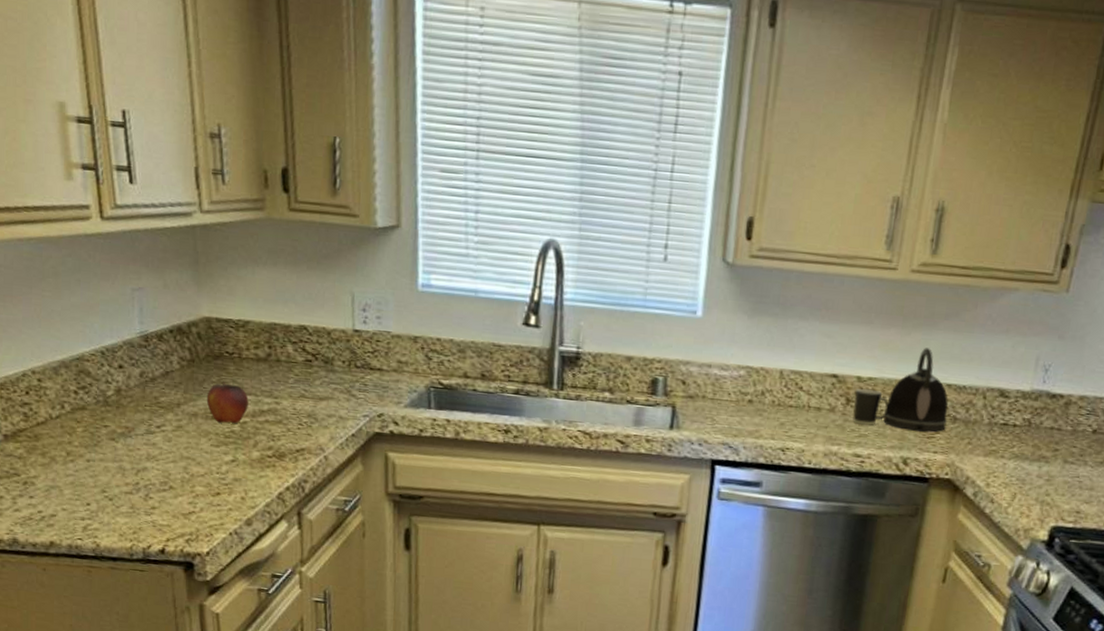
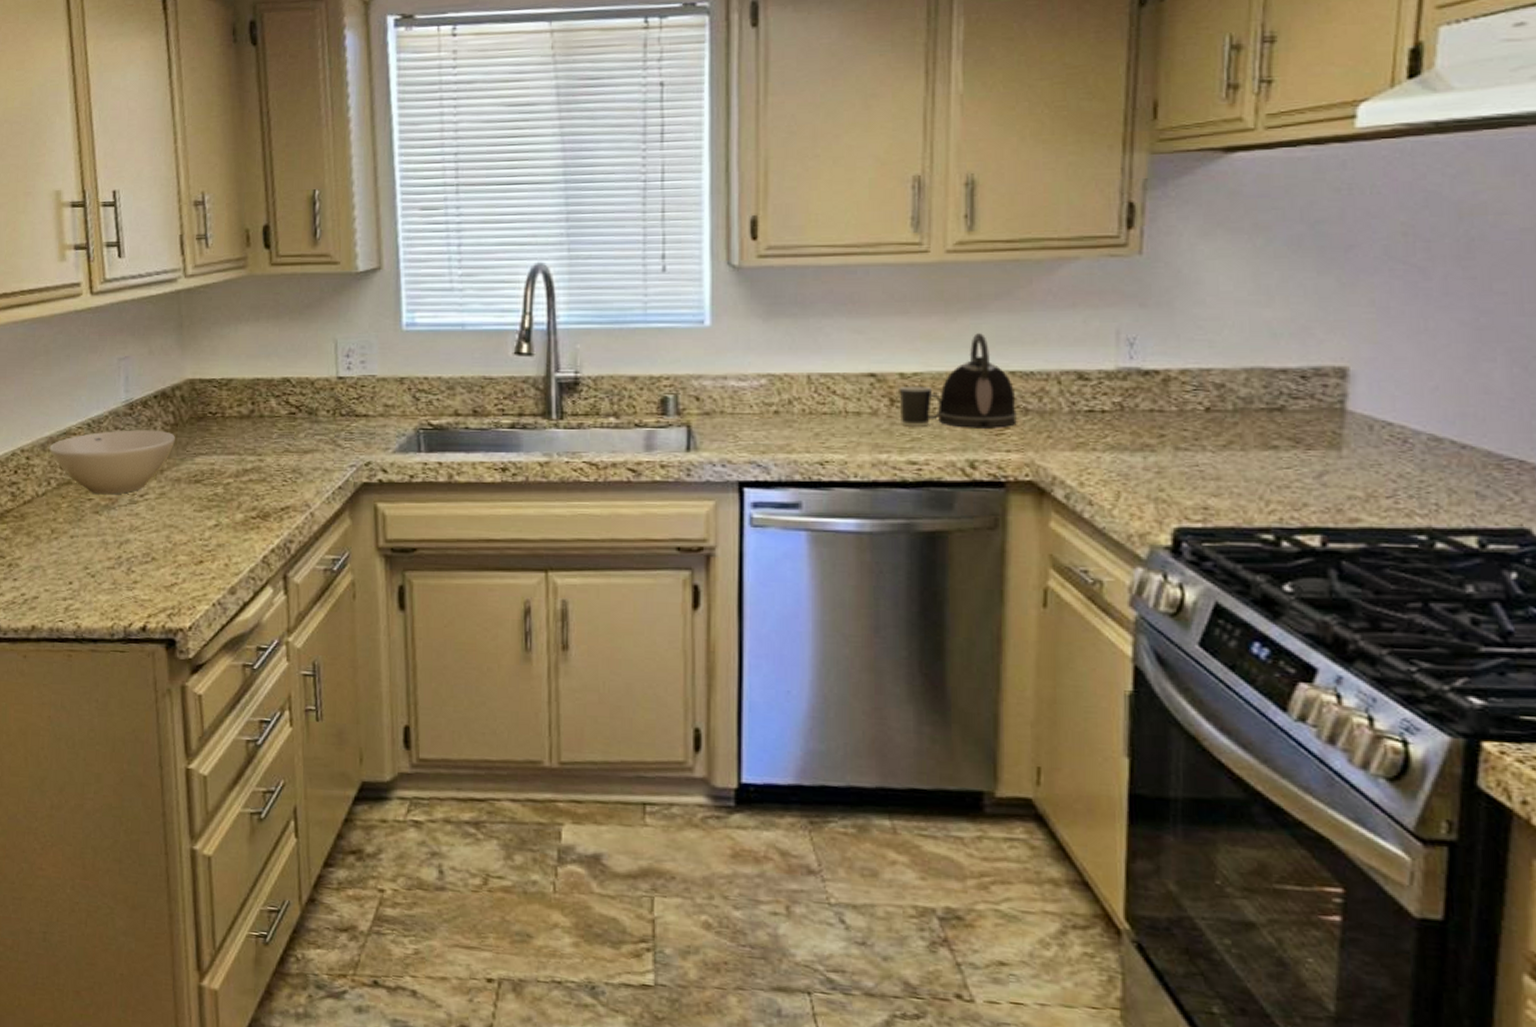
bowl: none [62,360,193,424] -> present [49,430,176,495]
fruit: present [206,381,249,424] -> none [189,443,232,486]

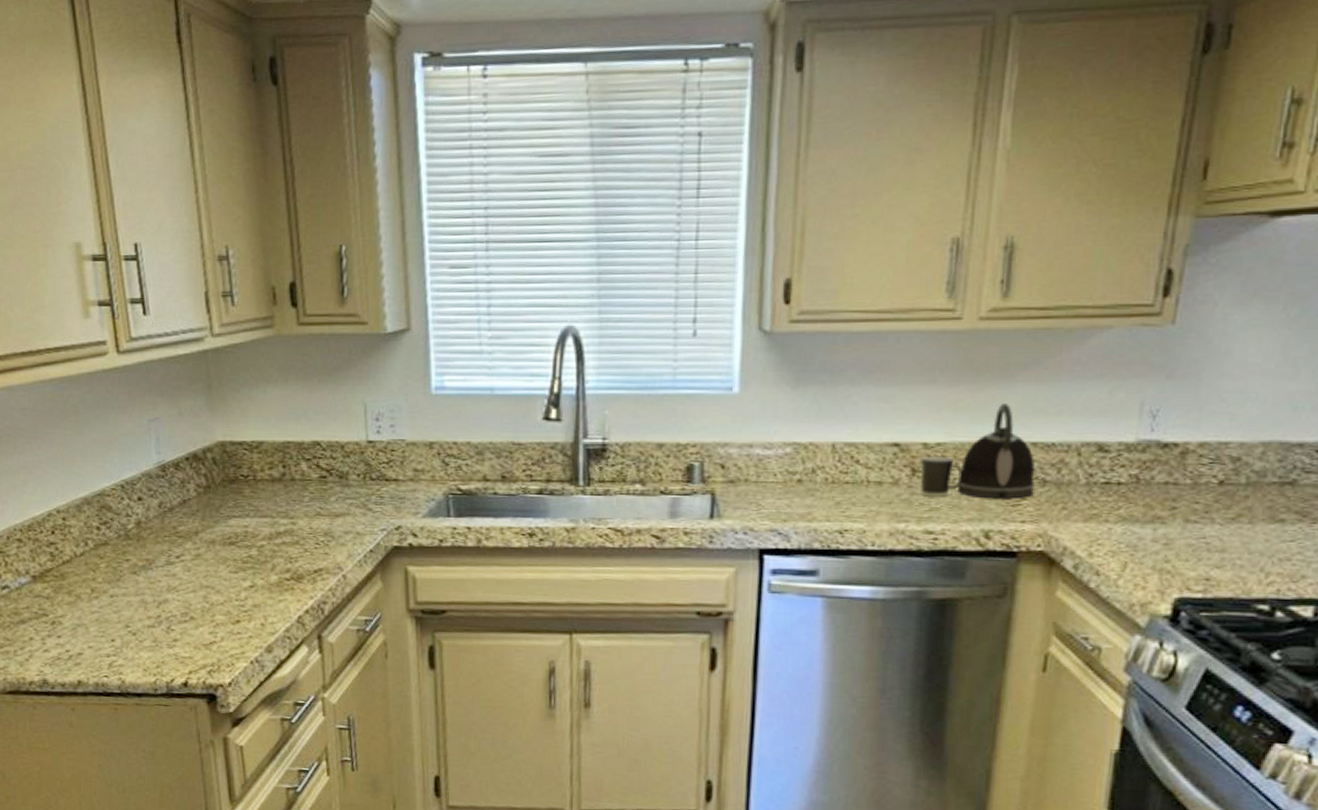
bowl: present [49,430,176,495] -> none [84,491,209,556]

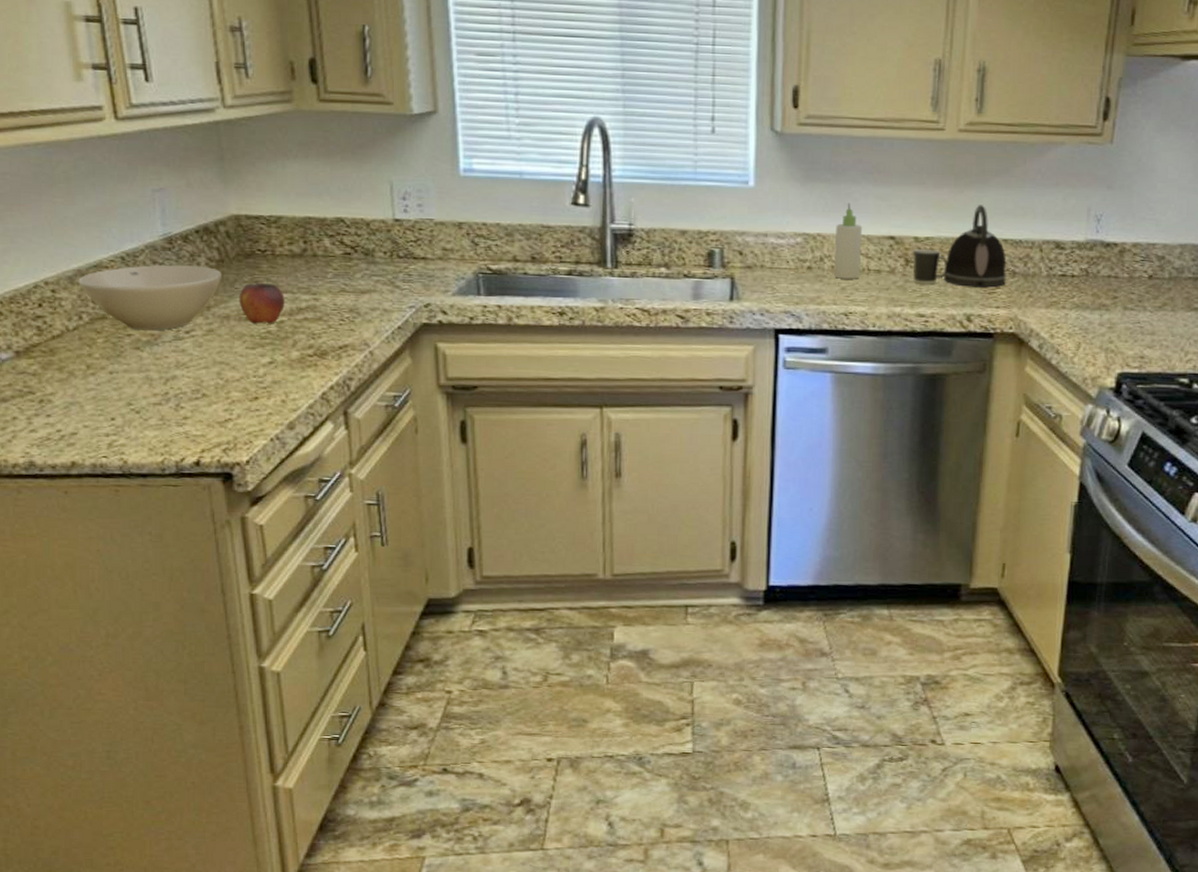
bowl: none [84,491,209,556] -> present [78,264,223,331]
fruit: none [223,506,265,549] -> present [239,281,285,324]
bottle: none [828,407,862,493] -> present [834,203,863,279]

